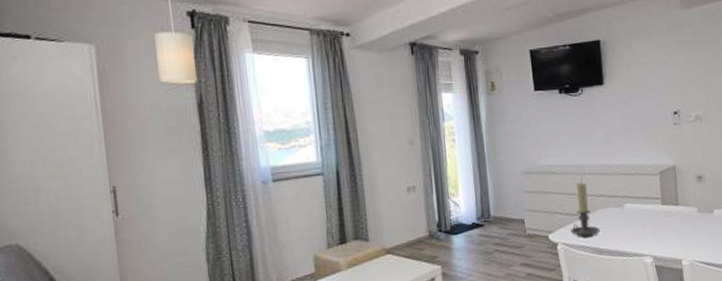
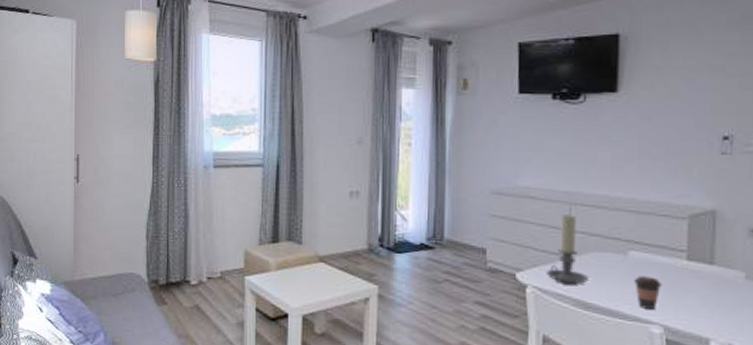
coffee cup: none [630,221,649,246] -> present [633,276,662,309]

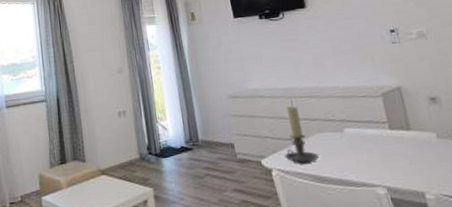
coffee cup: present [633,276,662,309] -> none [353,147,377,175]

